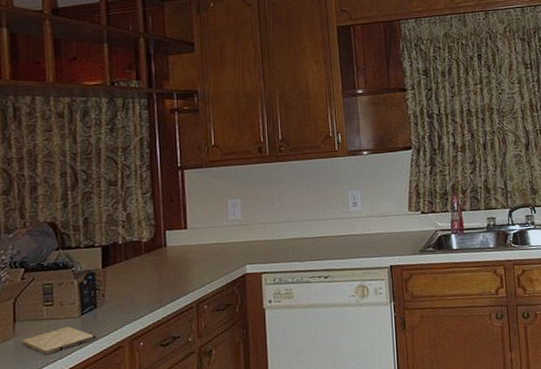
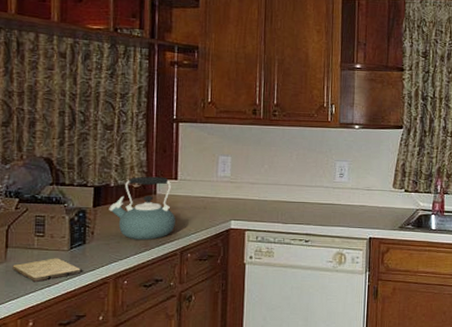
kettle: none [118,228,189,297] -> present [109,176,175,241]

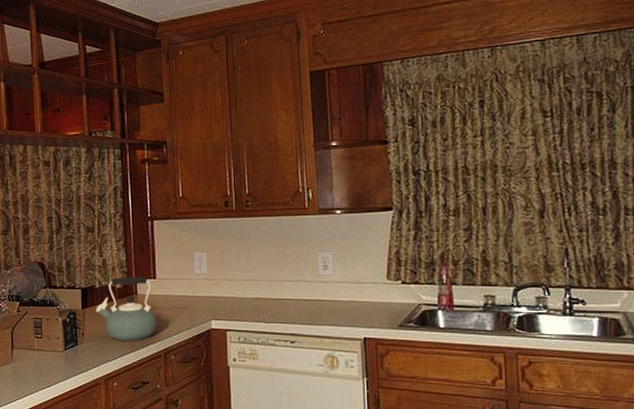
cutting board: present [12,258,81,283] -> none [18,359,75,383]

